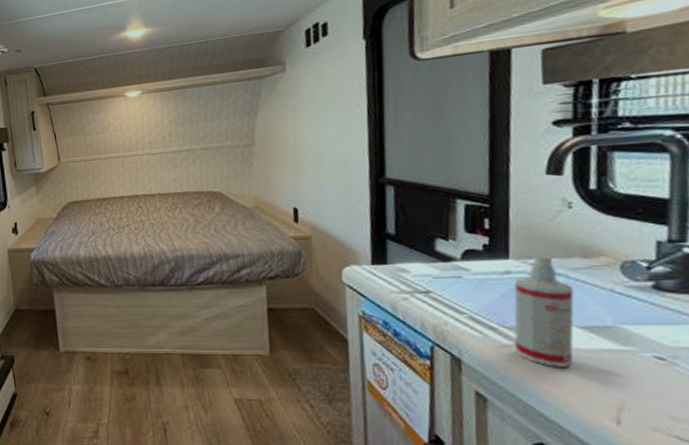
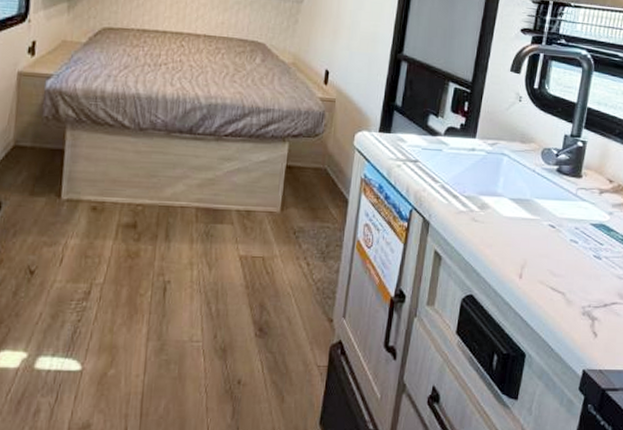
spray bottle: present [514,253,574,367] -> none [467,136,511,231]

